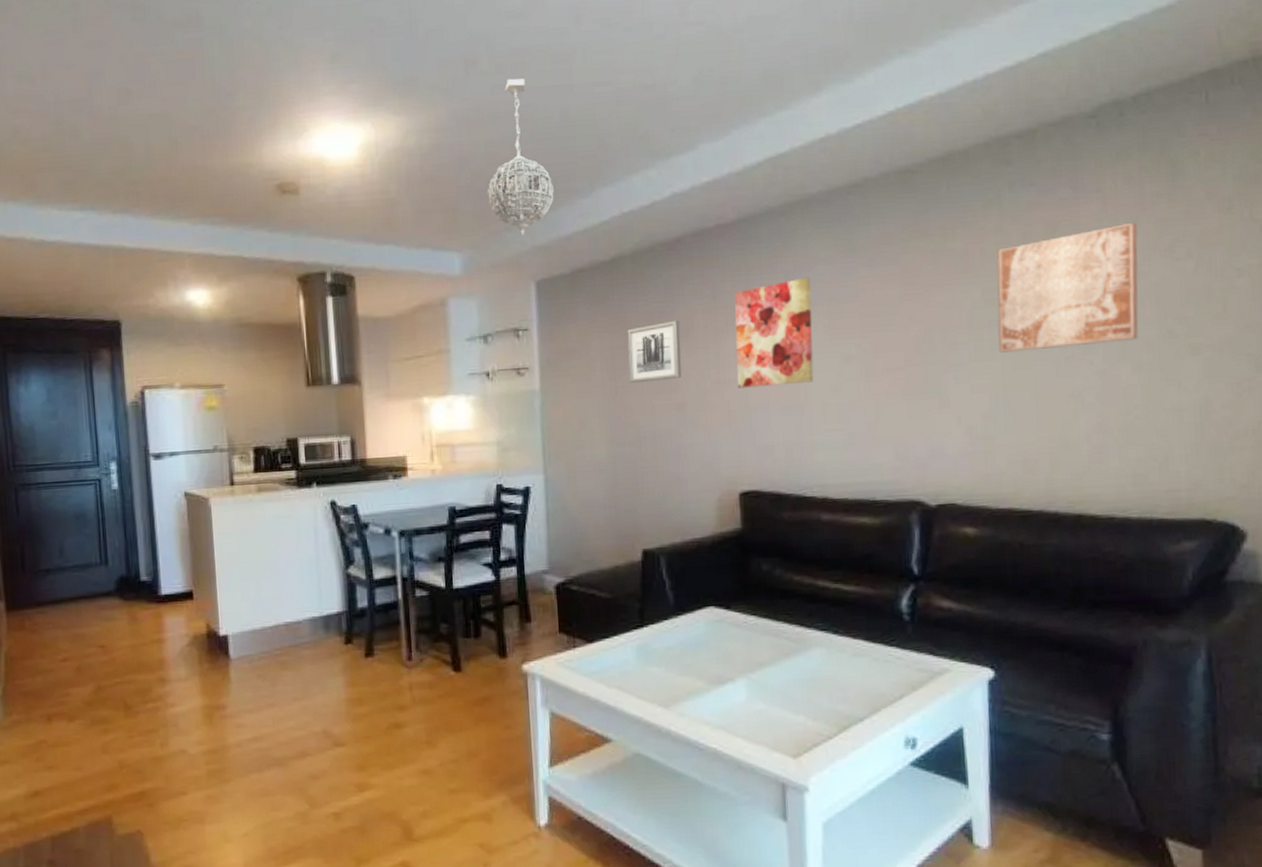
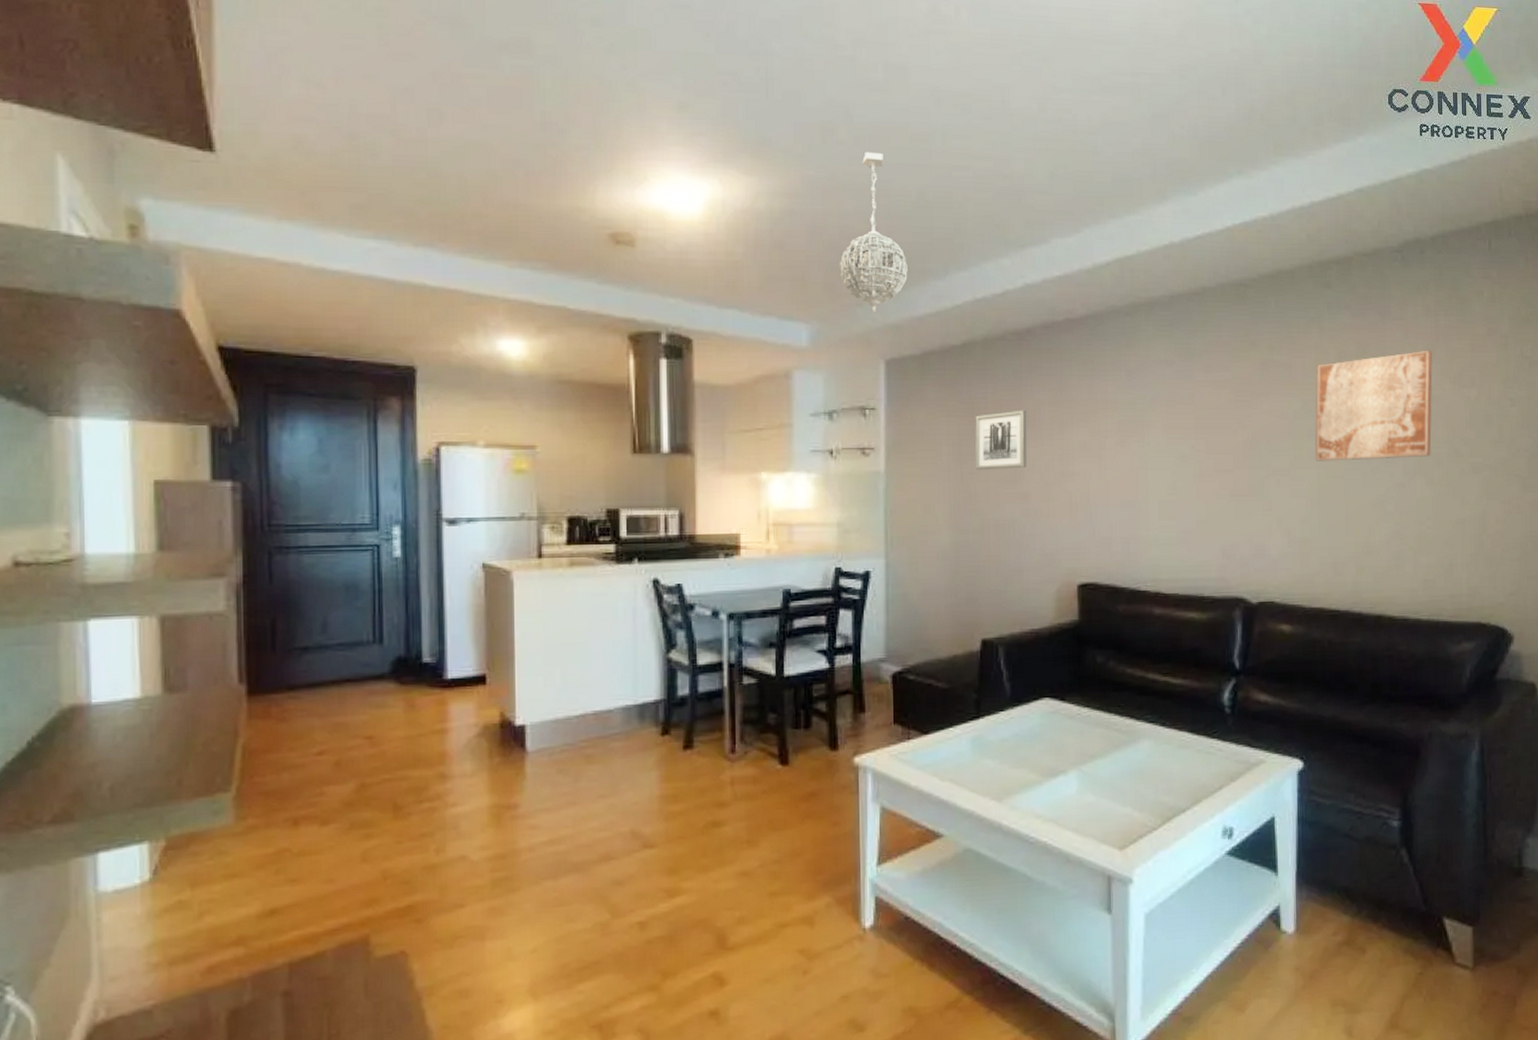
wall art: present [734,277,814,388] -> none [1079,377,1152,481]

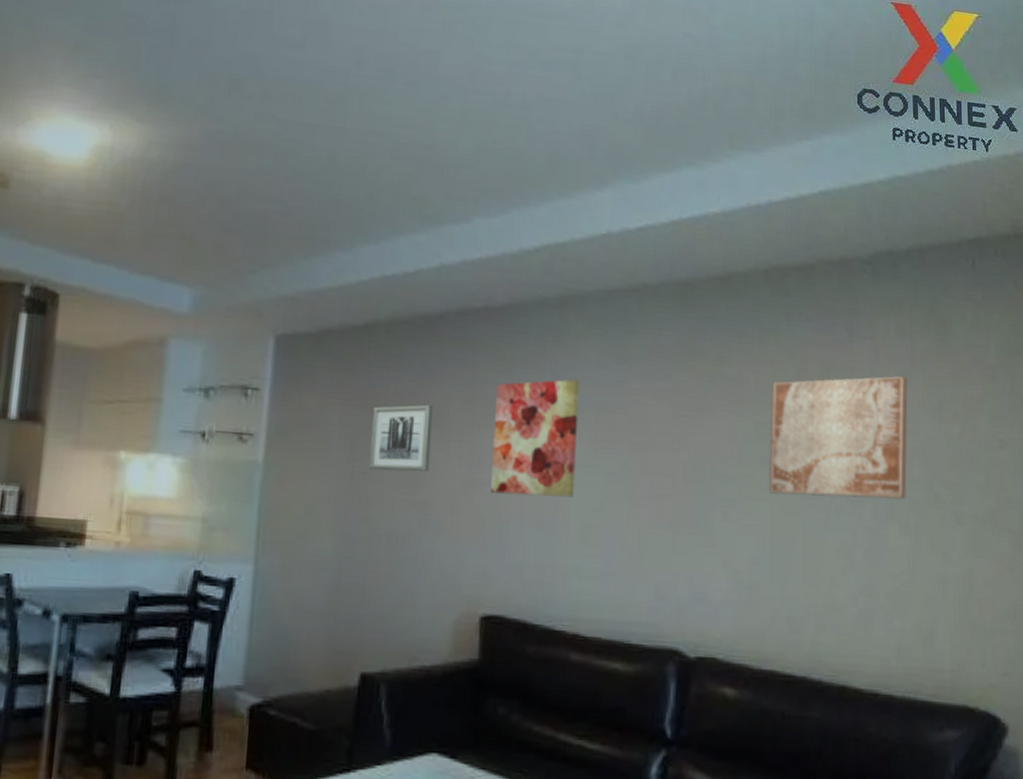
pendant light: present [839,151,908,312] -> none [233,108,310,281]
wall art: none [1079,377,1152,481] -> present [490,379,580,498]

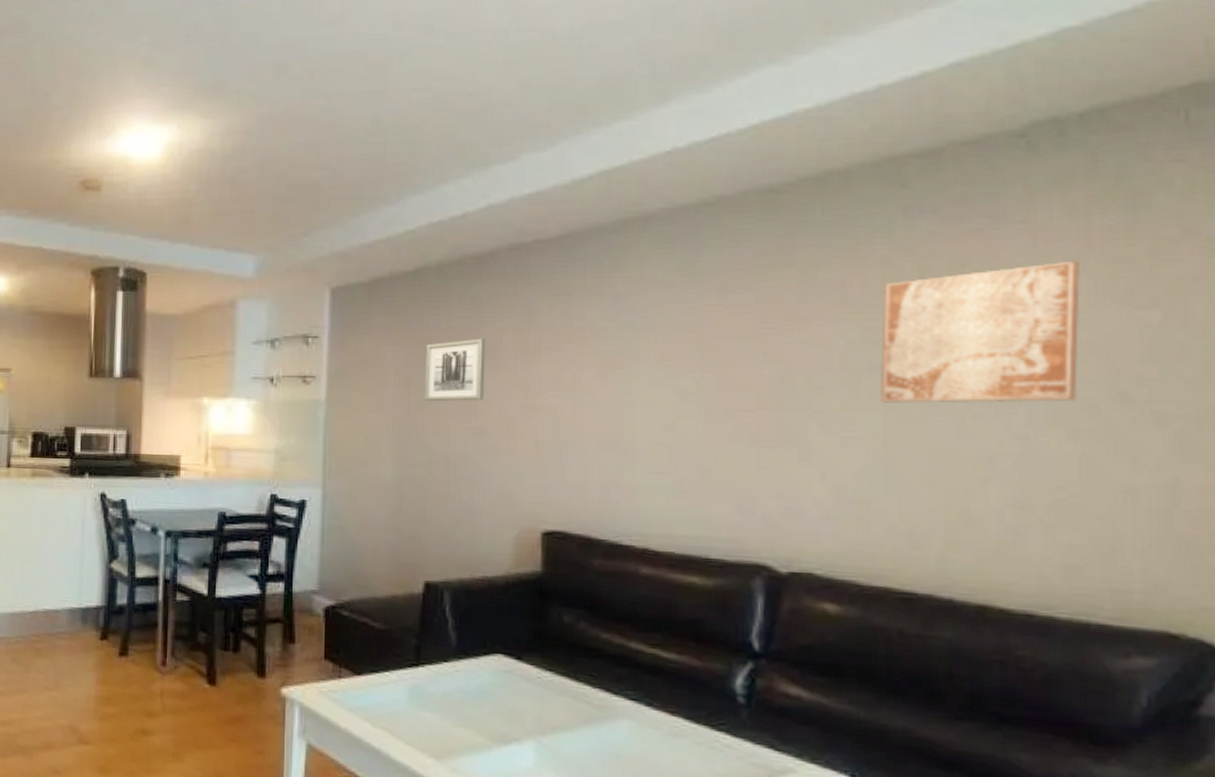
wall art: present [490,379,580,498] -> none [548,301,645,419]

